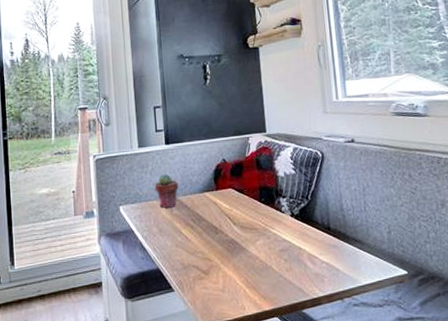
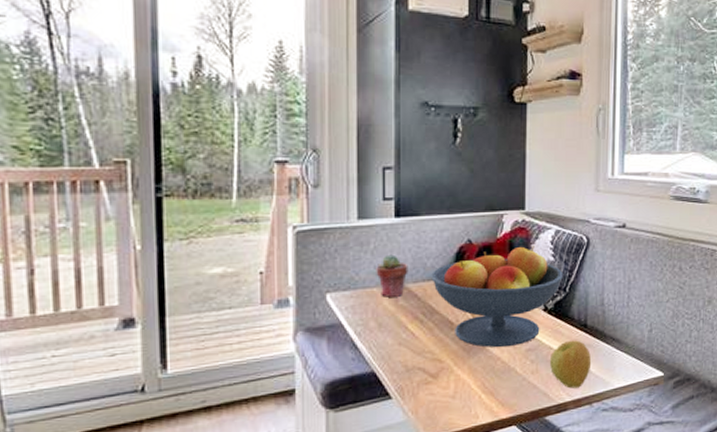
fruit bowl: none [196,161,304,249] -> present [431,246,563,348]
apple: none [300,241,339,285] -> present [549,340,592,389]

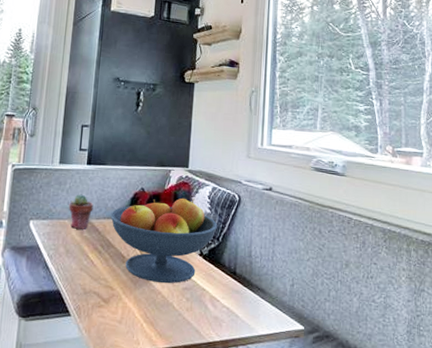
apple: present [549,340,592,389] -> none [202,285,239,330]

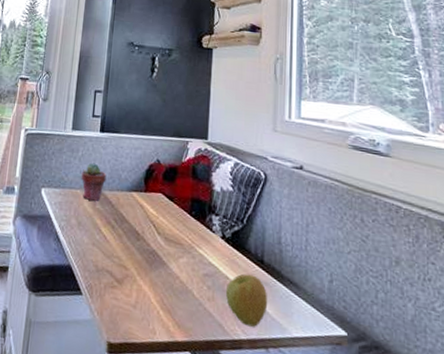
fruit bowl: present [110,198,217,284] -> none [124,172,241,268]
apple: none [202,285,239,330] -> present [225,274,268,327]

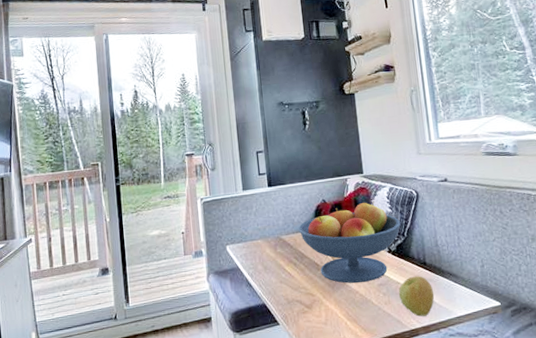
potted succulent: present [81,162,107,201] -> none [258,214,282,247]
fruit bowl: none [124,172,241,268] -> present [298,201,401,284]

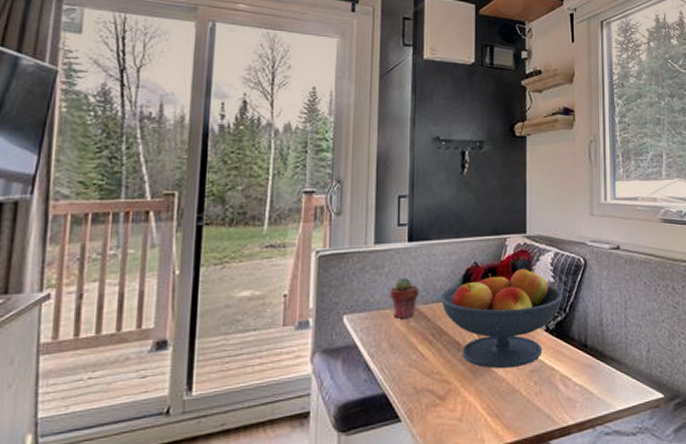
potted succulent: none [258,214,282,247] -> present [389,277,419,319]
apple: present [398,276,435,317] -> none [552,360,593,411]

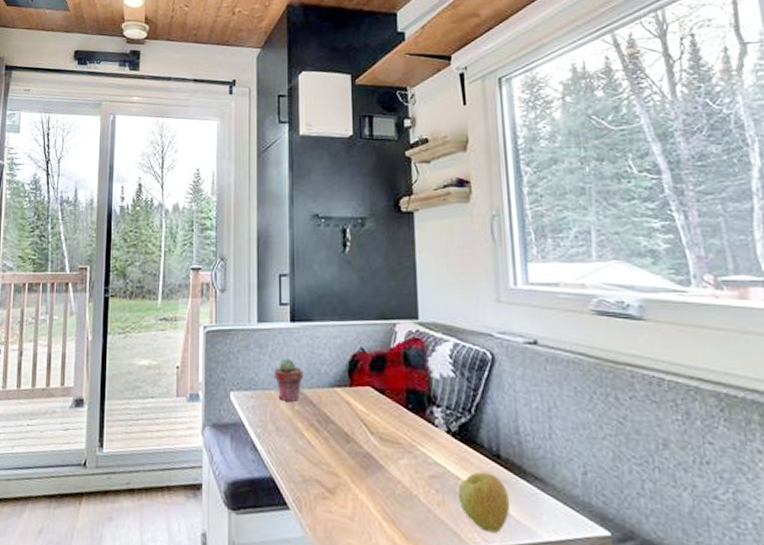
fruit bowl: present [440,267,563,369] -> none [325,358,466,470]
apple: none [552,360,593,411] -> present [457,472,511,533]

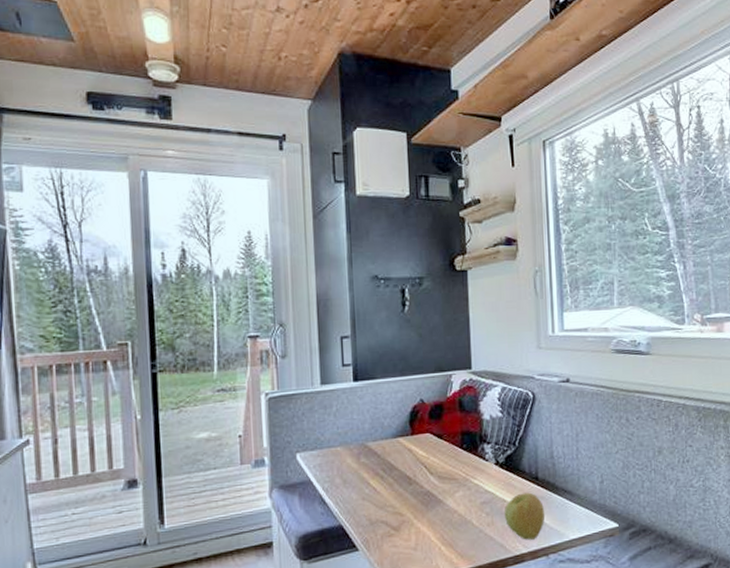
potted succulent: present [274,358,304,402] -> none [339,416,368,456]

